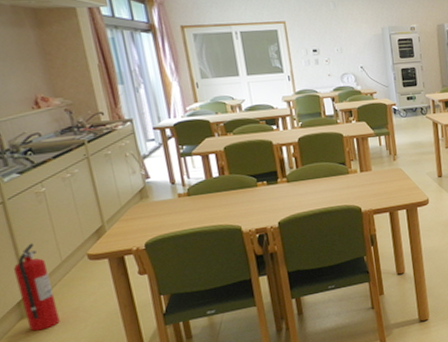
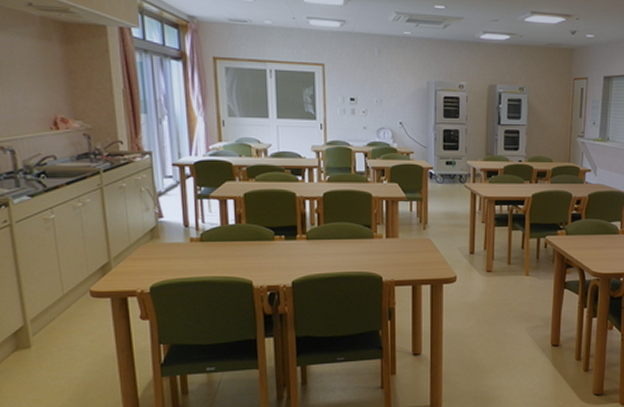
fire extinguisher: present [13,243,60,332] -> none [13,271,55,365]

